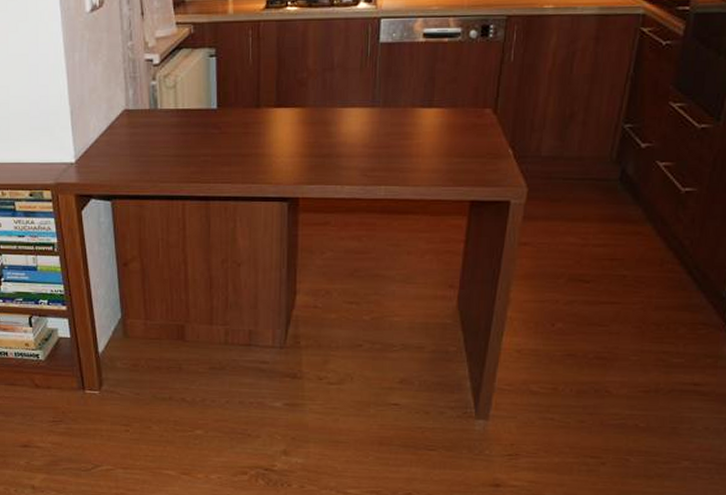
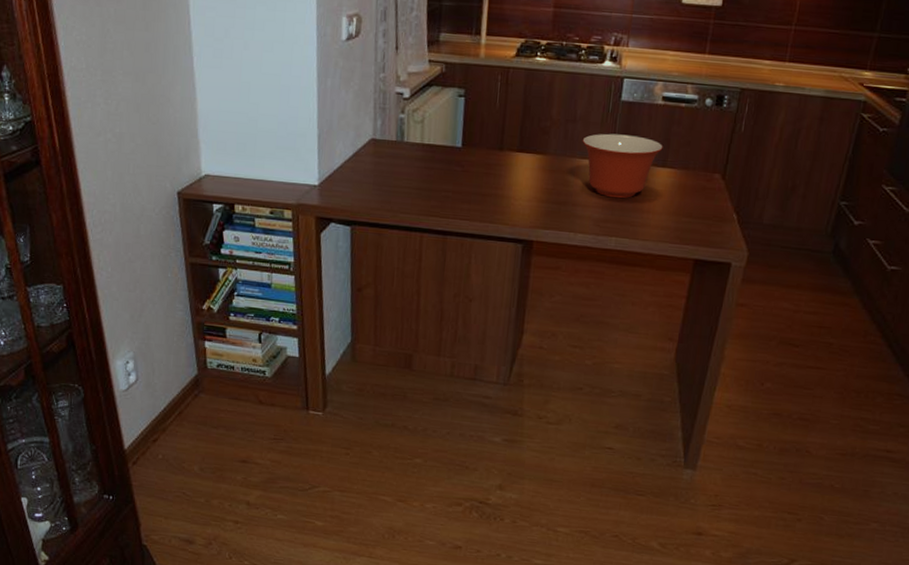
mixing bowl: none [342,77,428,145] -> present [582,133,663,199]

